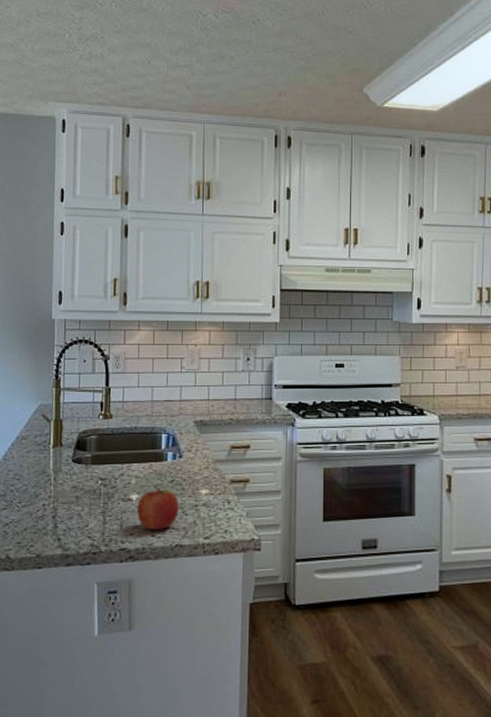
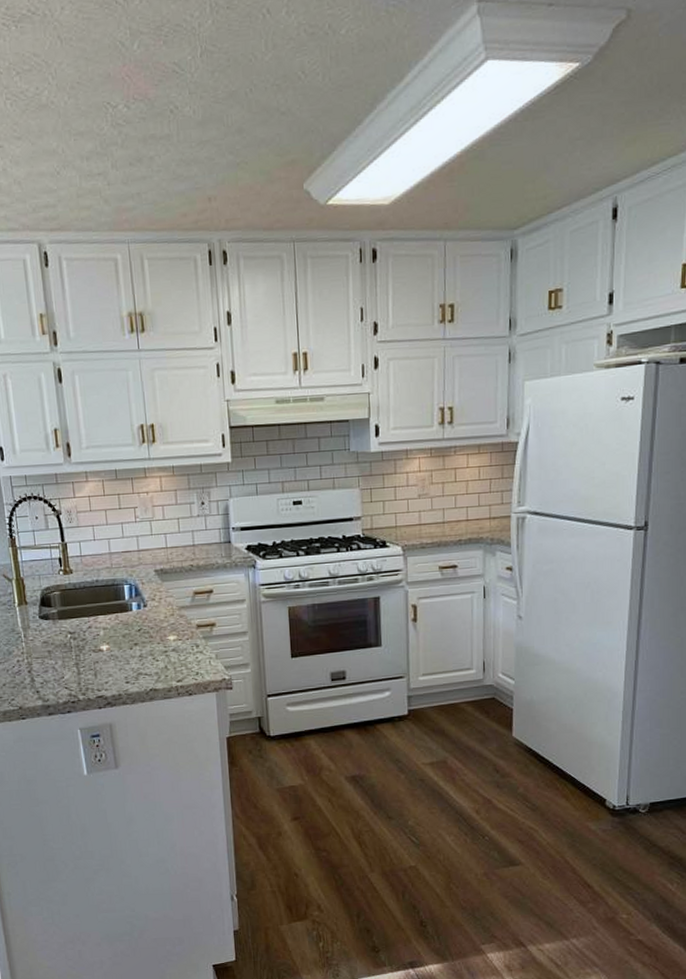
fruit: present [137,488,179,530] -> none [108,637,150,677]

